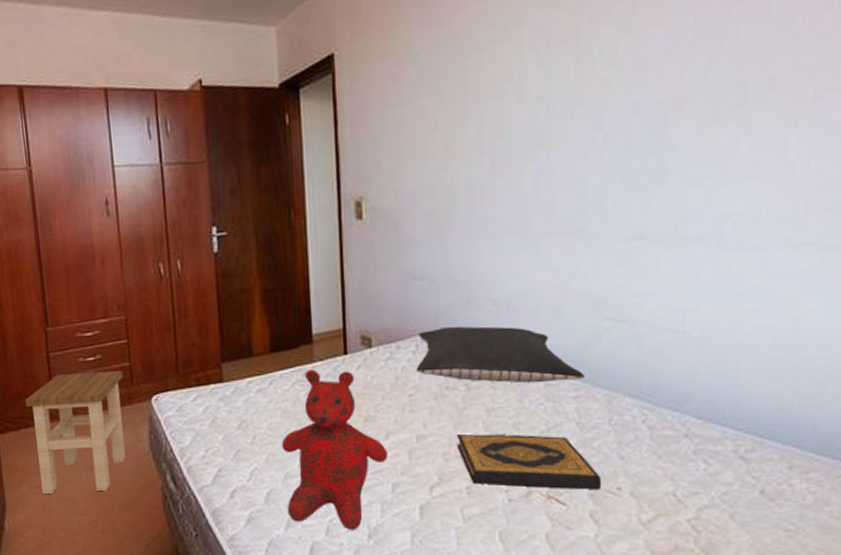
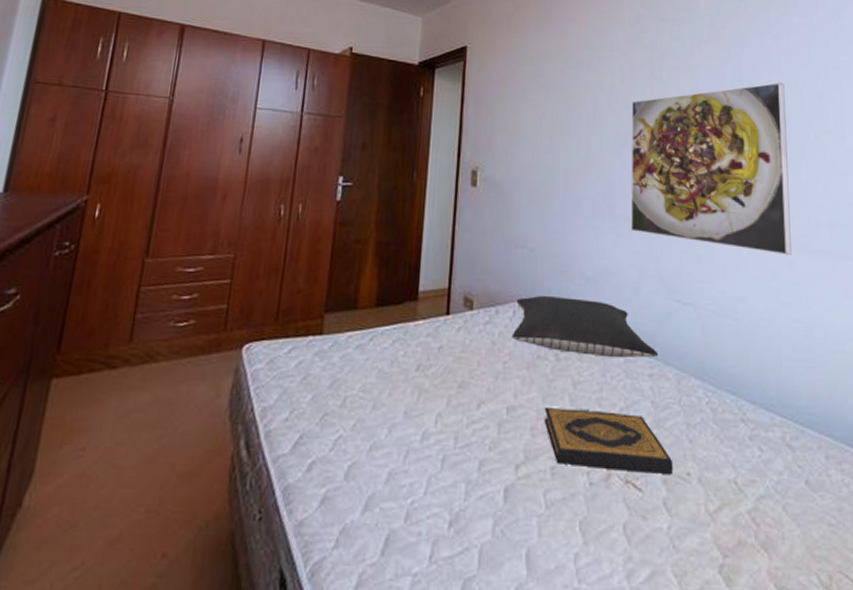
stool: present [25,370,126,494] -> none [86,311,218,459]
teddy bear: present [281,369,388,530] -> none [368,327,478,516]
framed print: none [549,26,774,255] -> present [630,82,792,256]

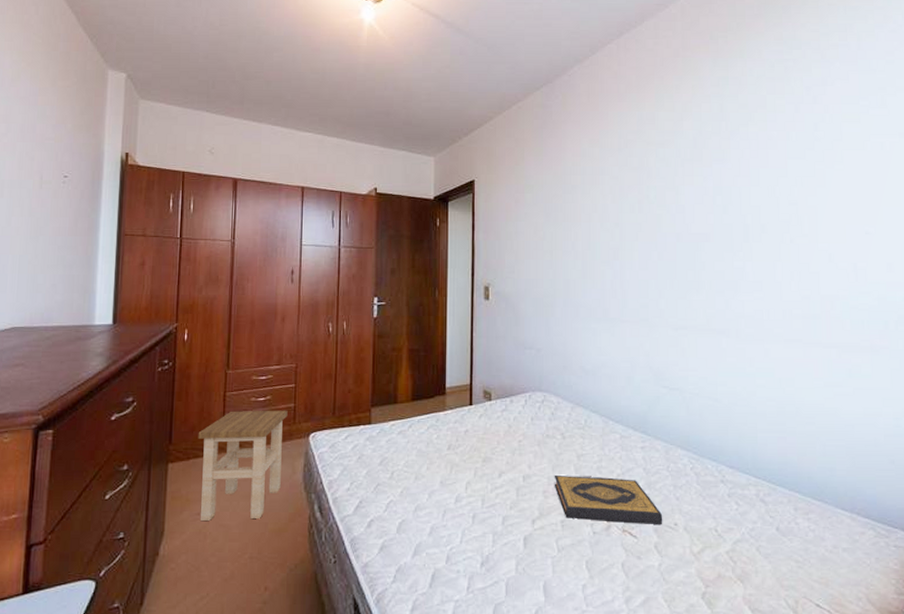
stool: none [86,311,218,459] -> present [198,410,288,521]
pillow: present [511,295,659,358] -> none [524,386,649,435]
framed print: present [630,82,792,256] -> none [621,192,767,346]

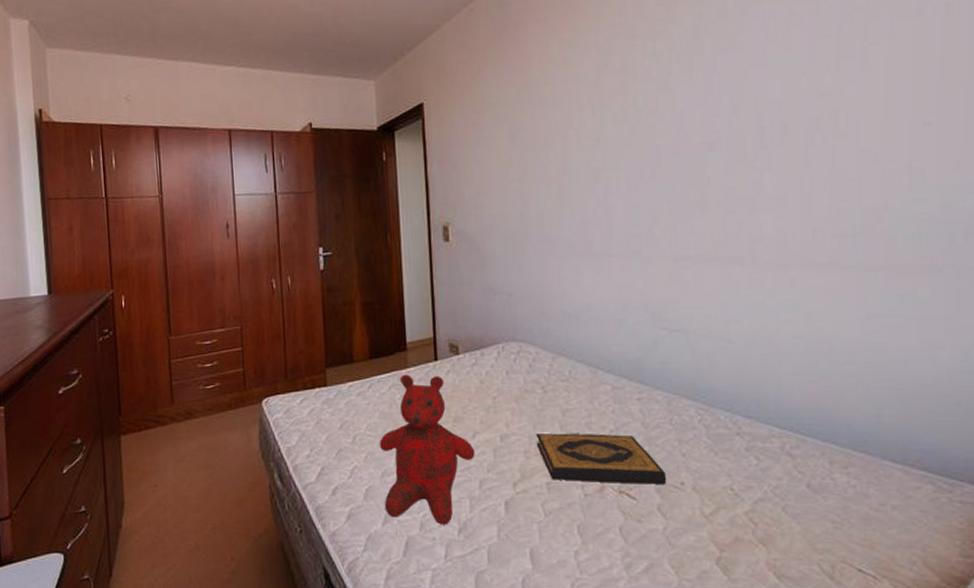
stool: present [198,410,288,521] -> none [147,375,237,492]
teddy bear: none [414,416,500,558] -> present [379,374,475,525]

